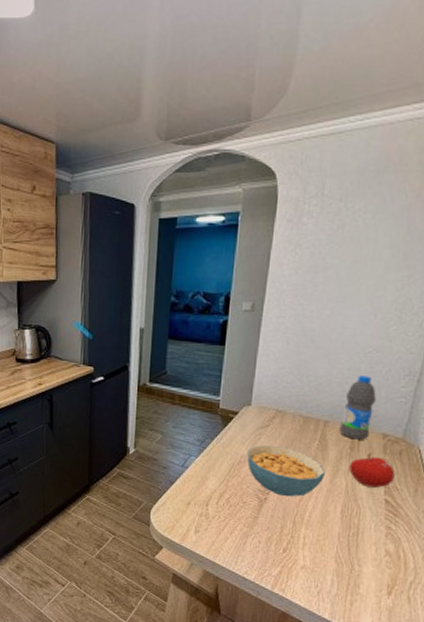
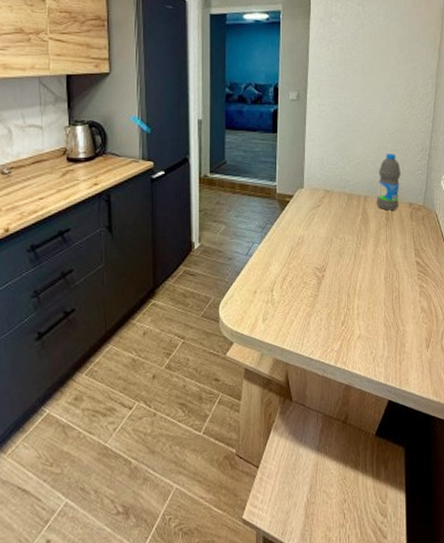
cereal bowl: present [247,445,325,497] -> none [303,223,369,272]
fruit: present [349,453,395,488] -> none [387,221,421,252]

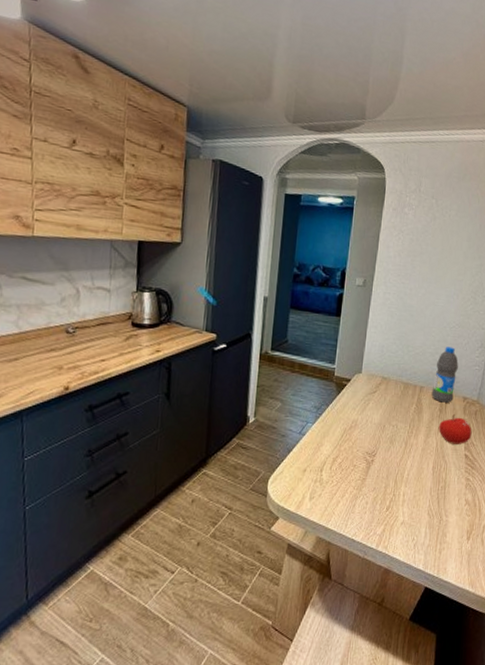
fruit: none [387,221,421,252] -> present [439,414,472,444]

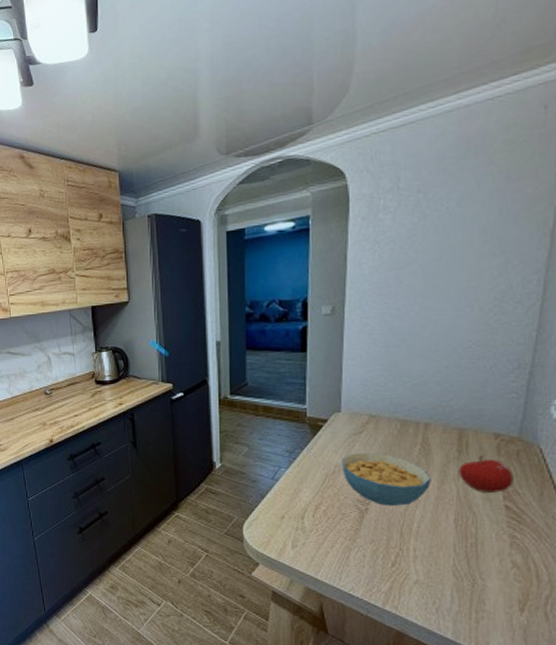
cereal bowl: none [357,409,420,458] -> present [341,452,431,507]
water bottle: present [431,347,458,403] -> none [443,372,482,441]

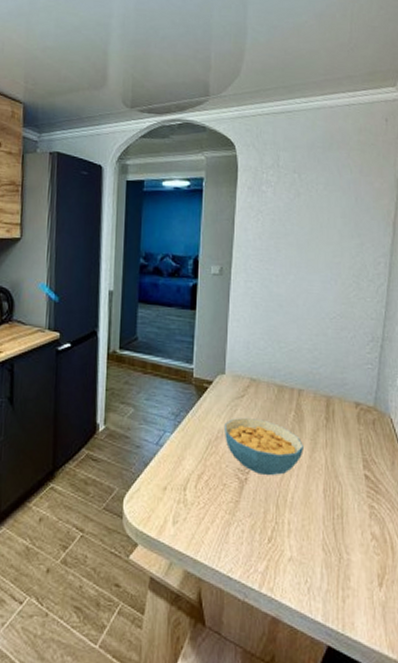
fruit: present [459,455,514,493] -> none [327,424,371,462]

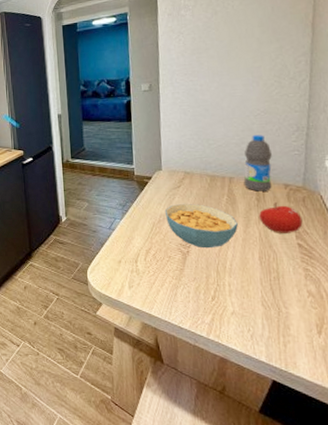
water bottle: none [313,341,345,410] -> present [243,135,272,192]
fruit: none [327,424,371,462] -> present [259,203,303,233]

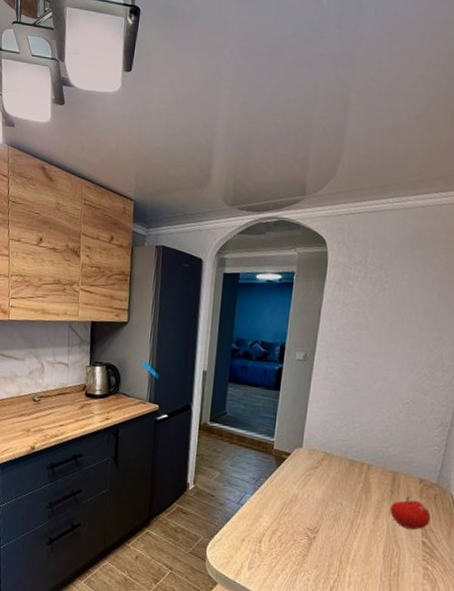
cereal bowl: present [164,203,238,249] -> none [298,485,368,536]
water bottle: present [243,135,272,192] -> none [381,424,413,484]

